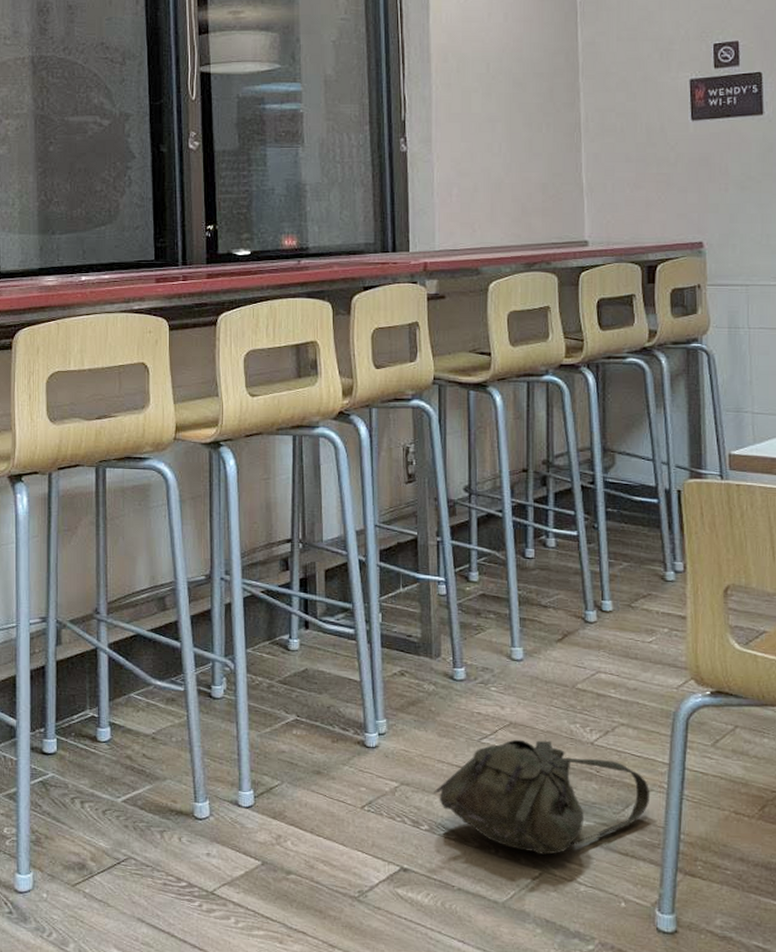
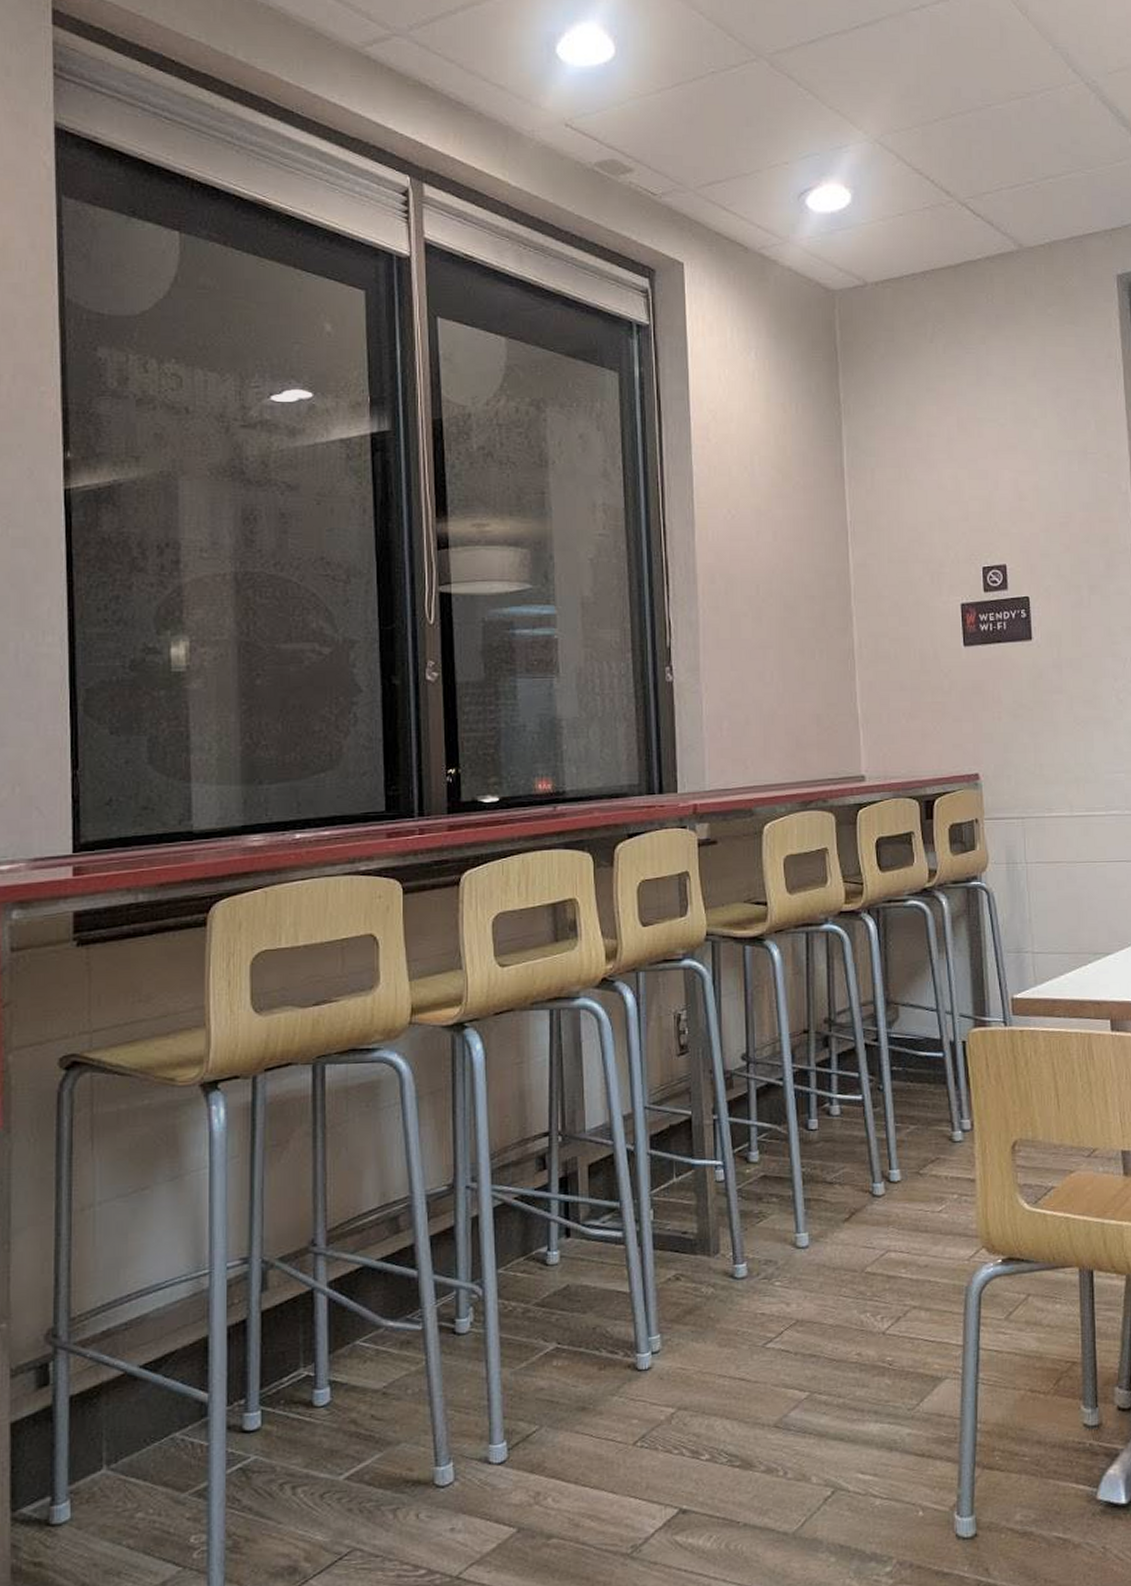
backpack: present [434,739,650,855] -> none [715,1336,945,1469]

